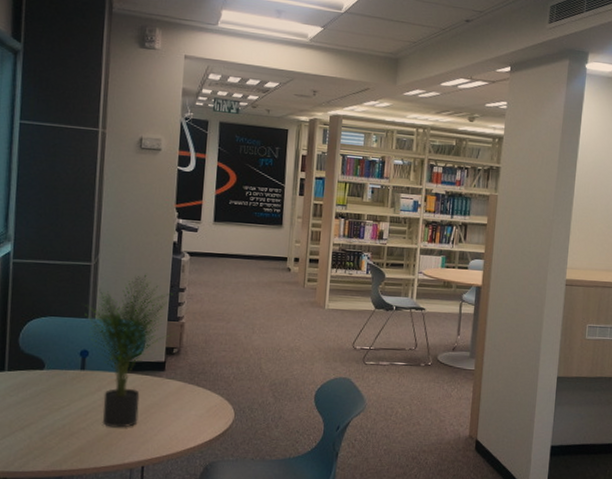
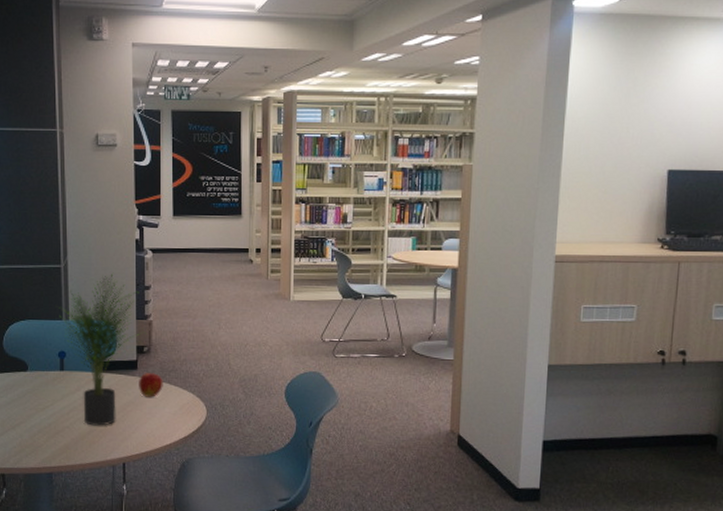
apple: none [165,374,191,399] -> present [139,373,163,397]

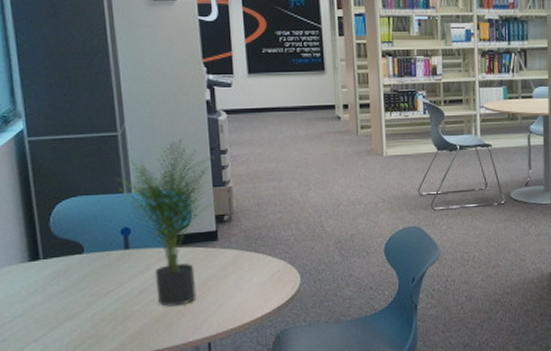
apple: present [139,373,163,397] -> none [220,243,249,269]

